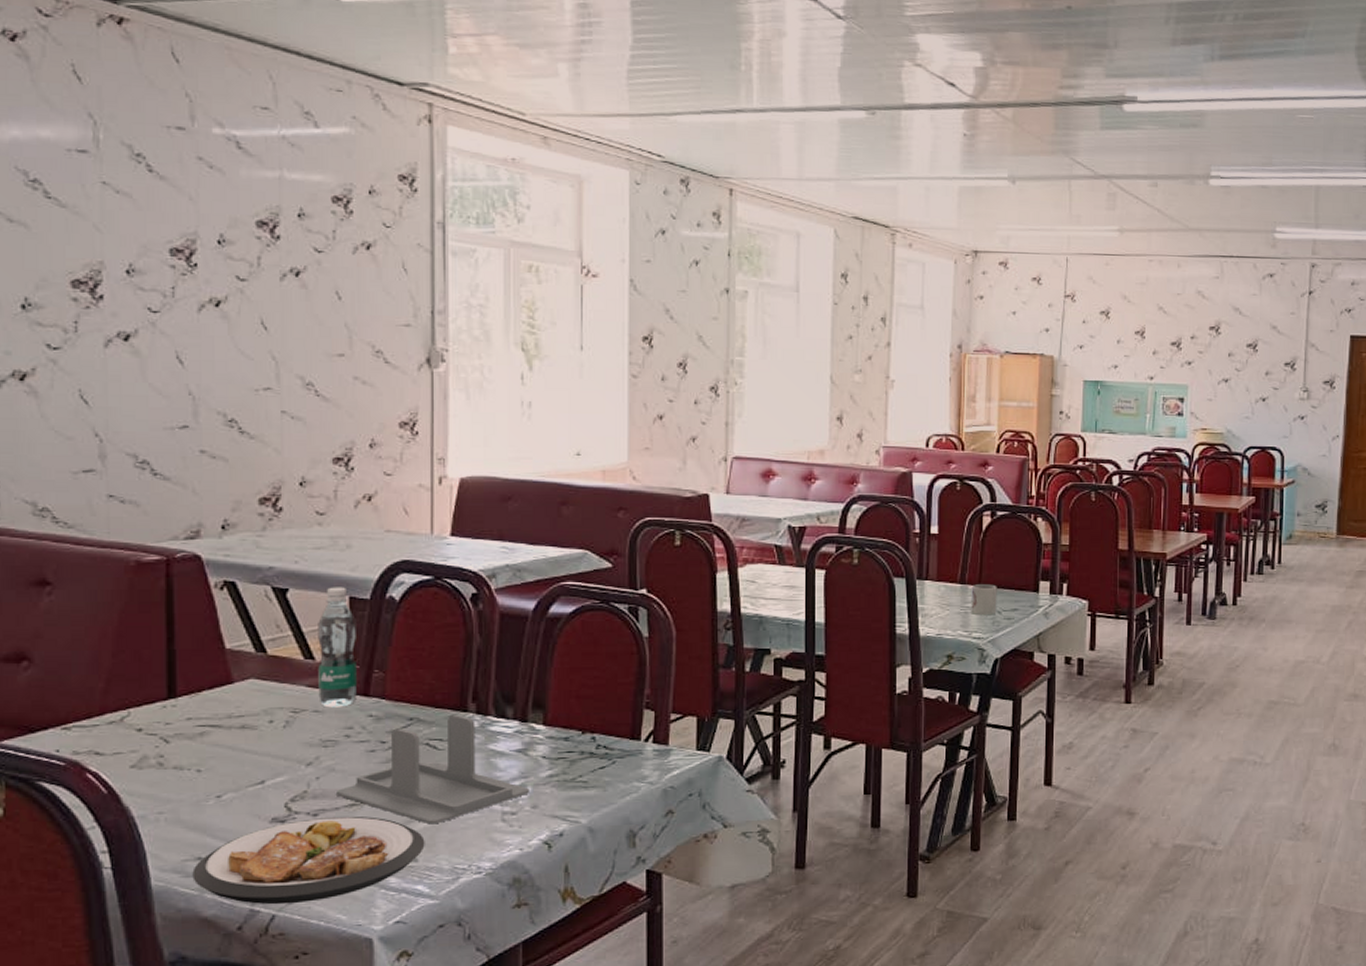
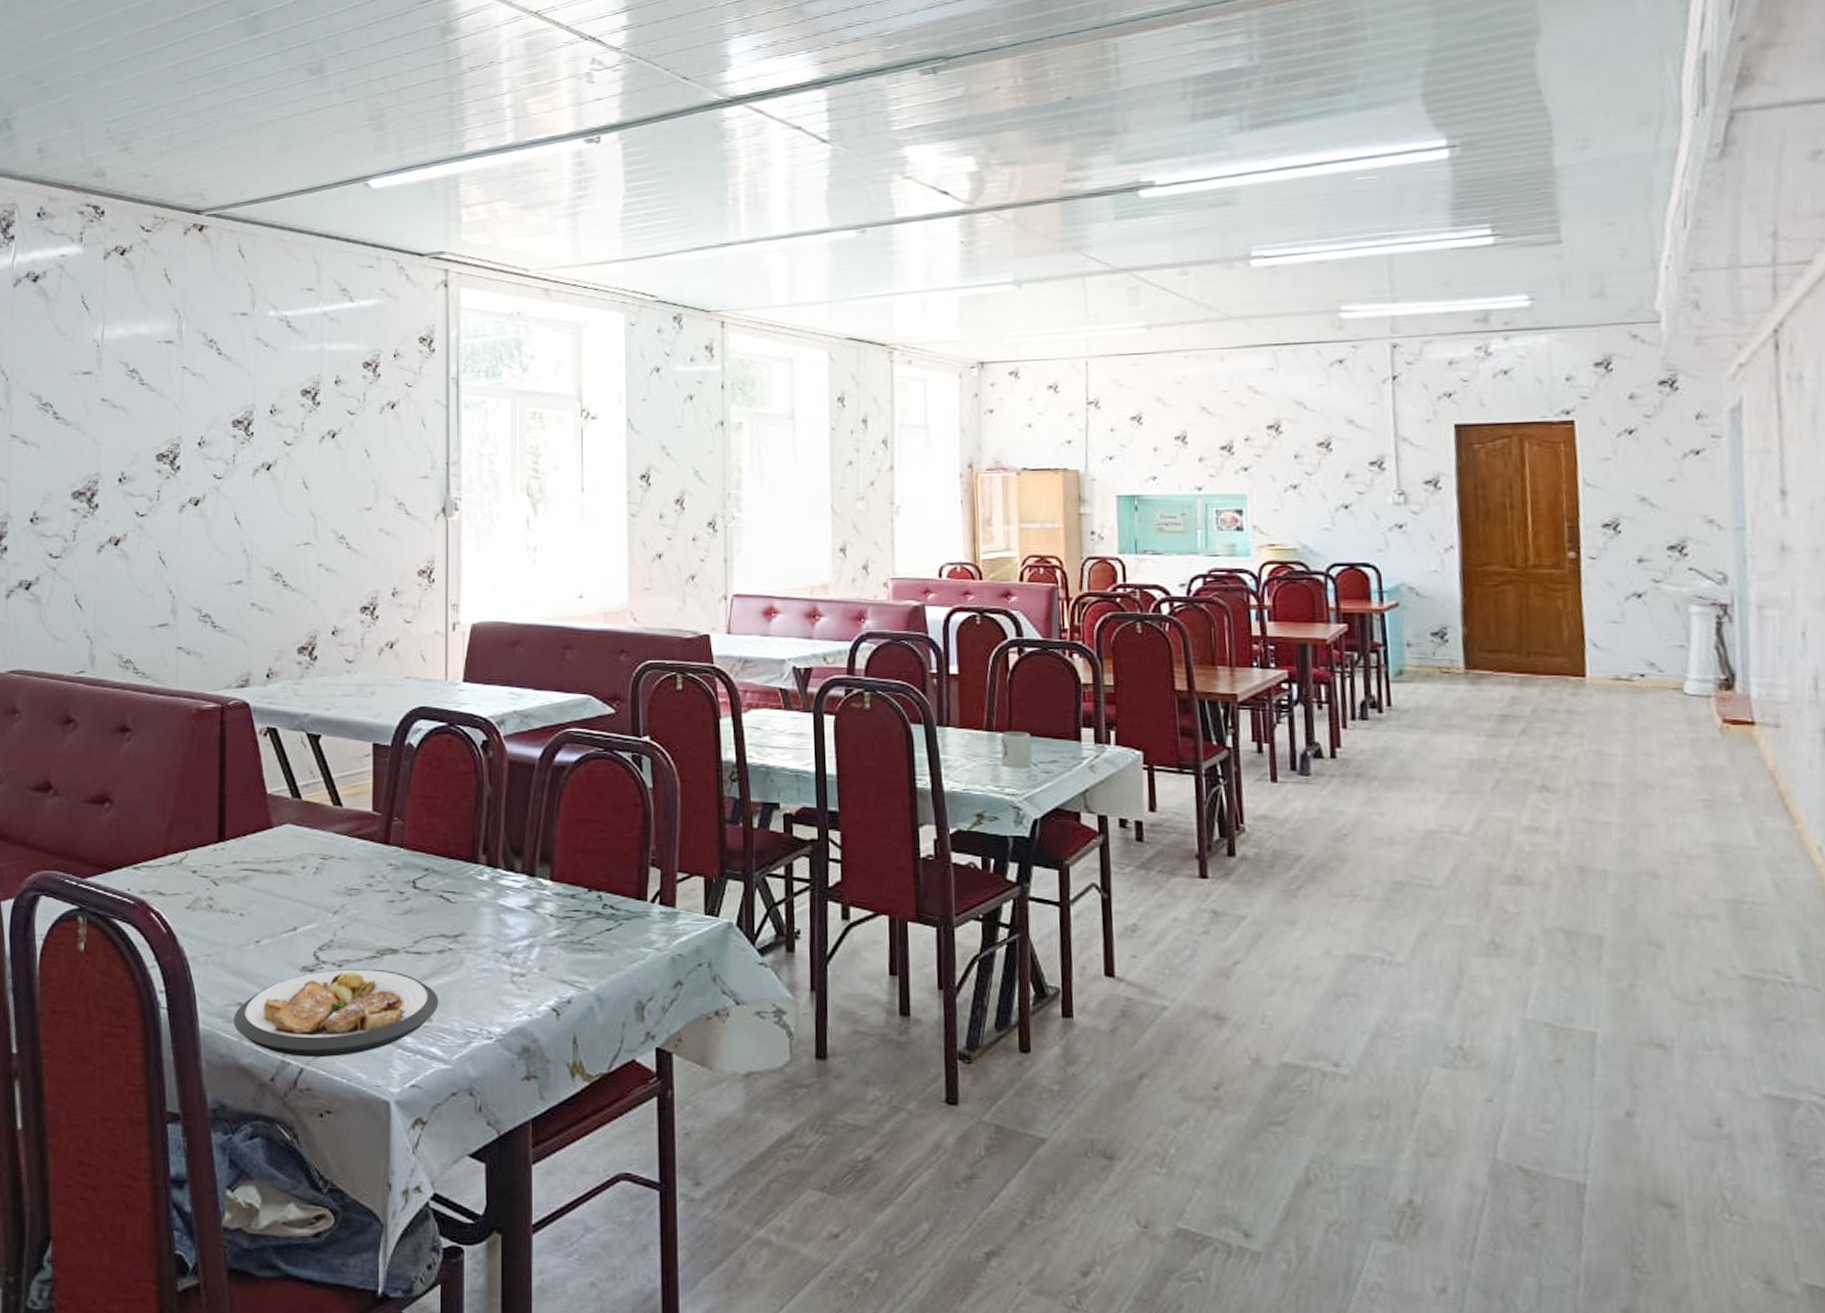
bottle: present [318,587,358,708] -> none [345,733,380,855]
napkin holder: present [335,714,531,825] -> none [358,865,539,982]

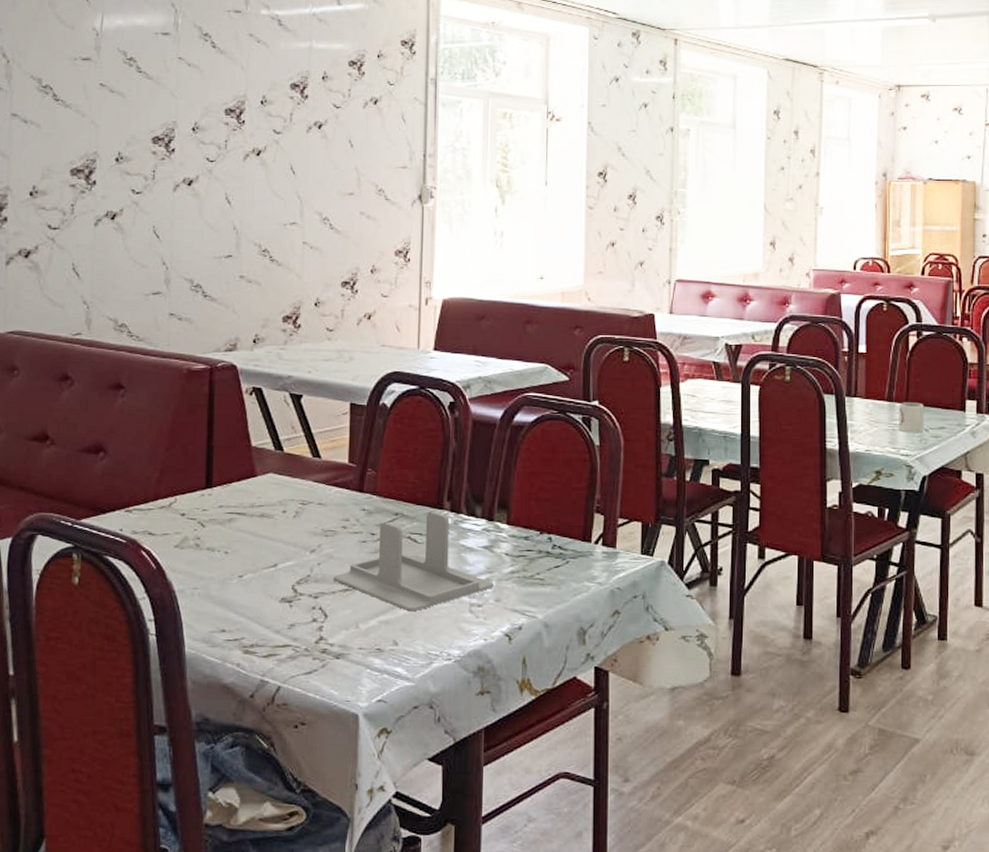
plate: present [233,968,439,1058] -> none [217,599,405,677]
napkin holder: none [358,865,539,982] -> present [333,511,495,612]

